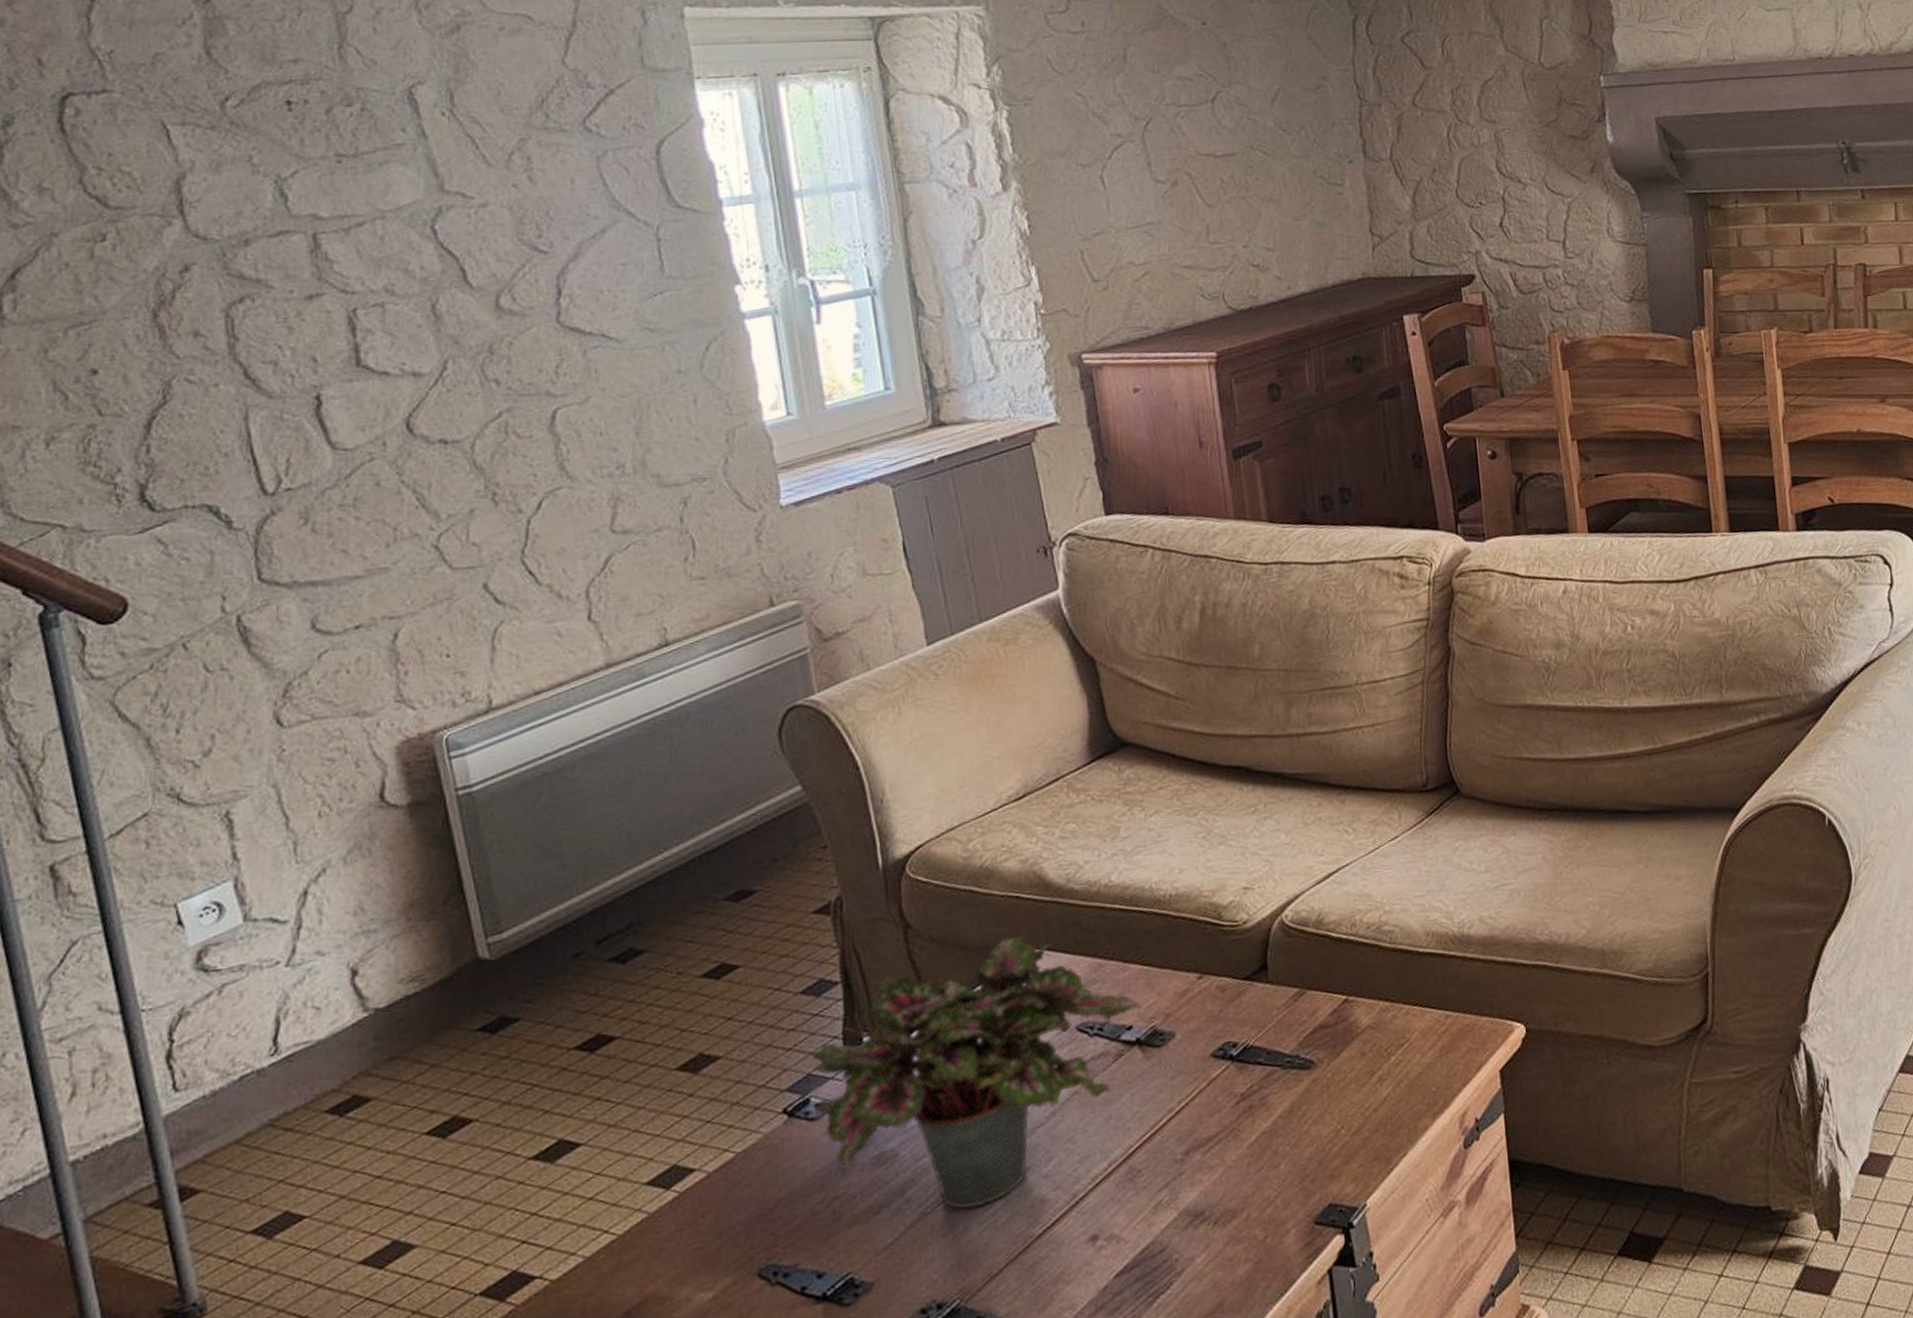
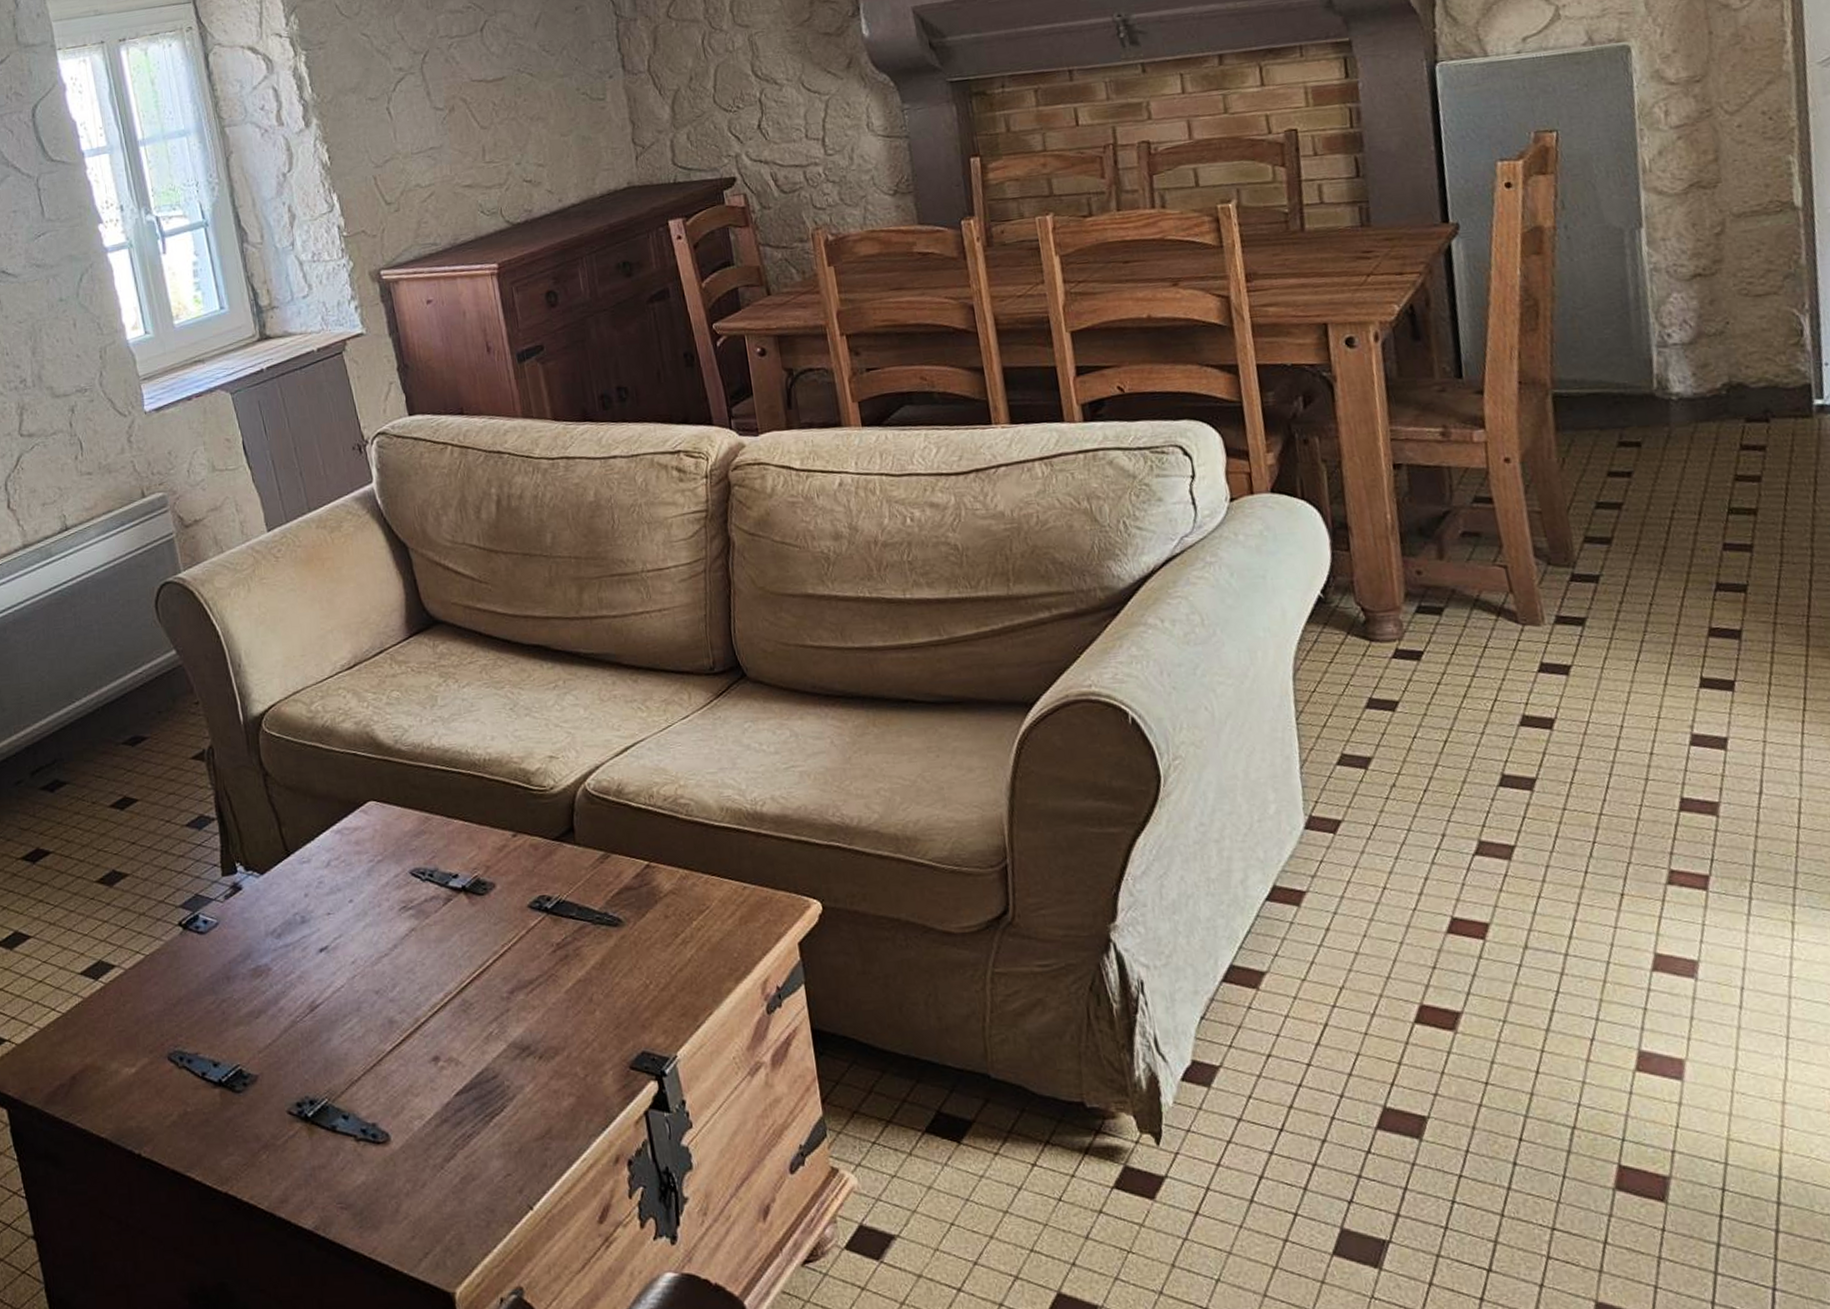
potted plant: present [812,936,1142,1209] -> none [198,788,465,1022]

